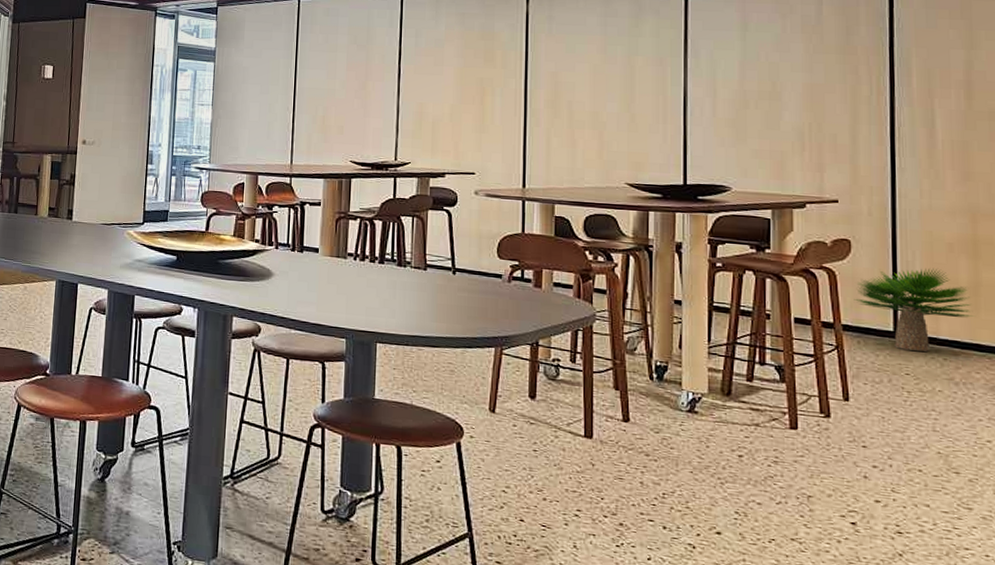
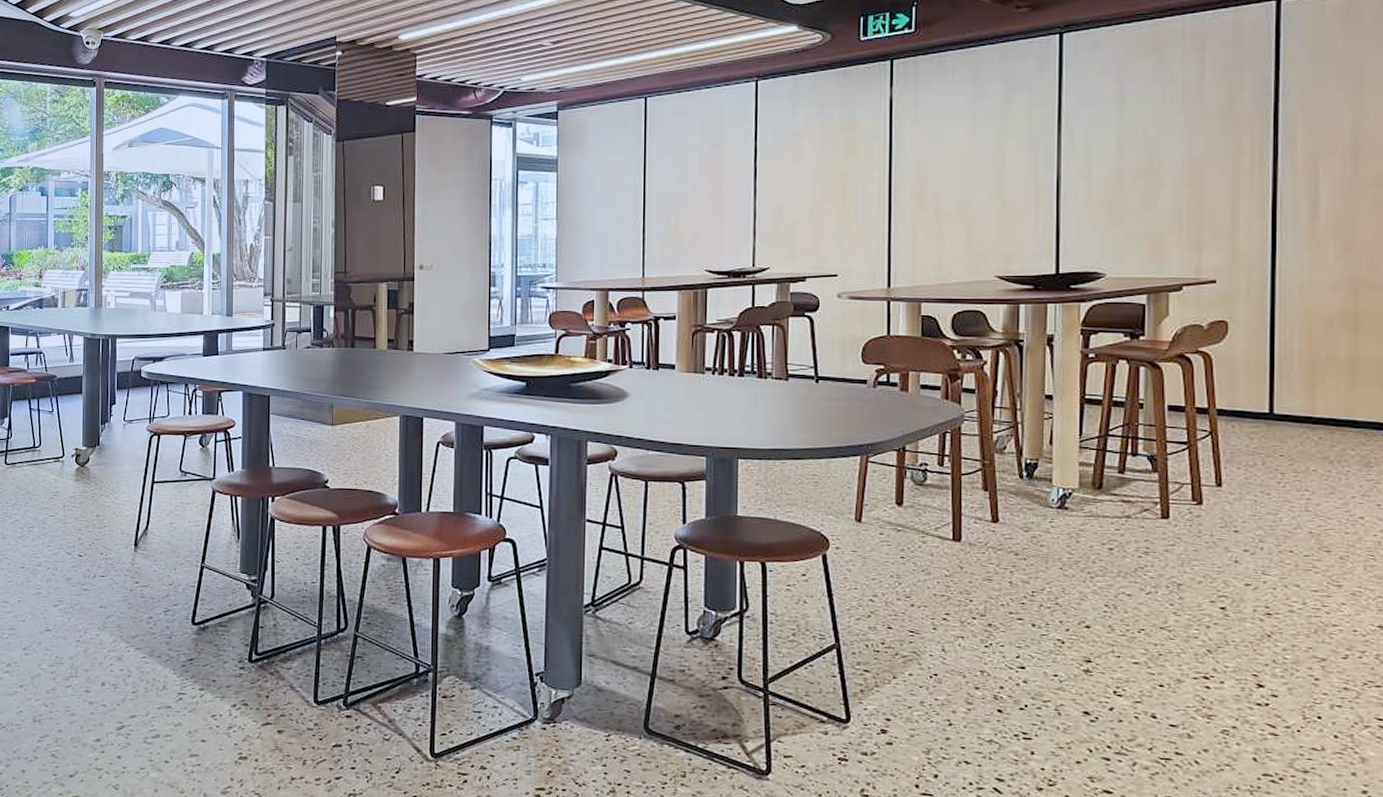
potted plant: present [854,267,974,352] -> none [1229,344,1351,431]

